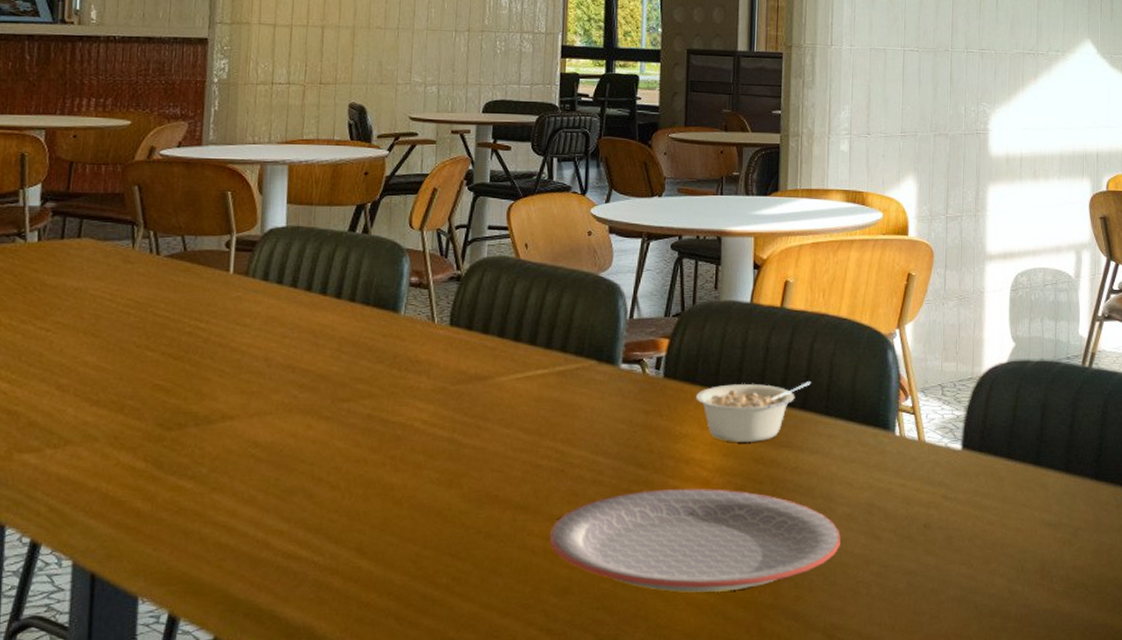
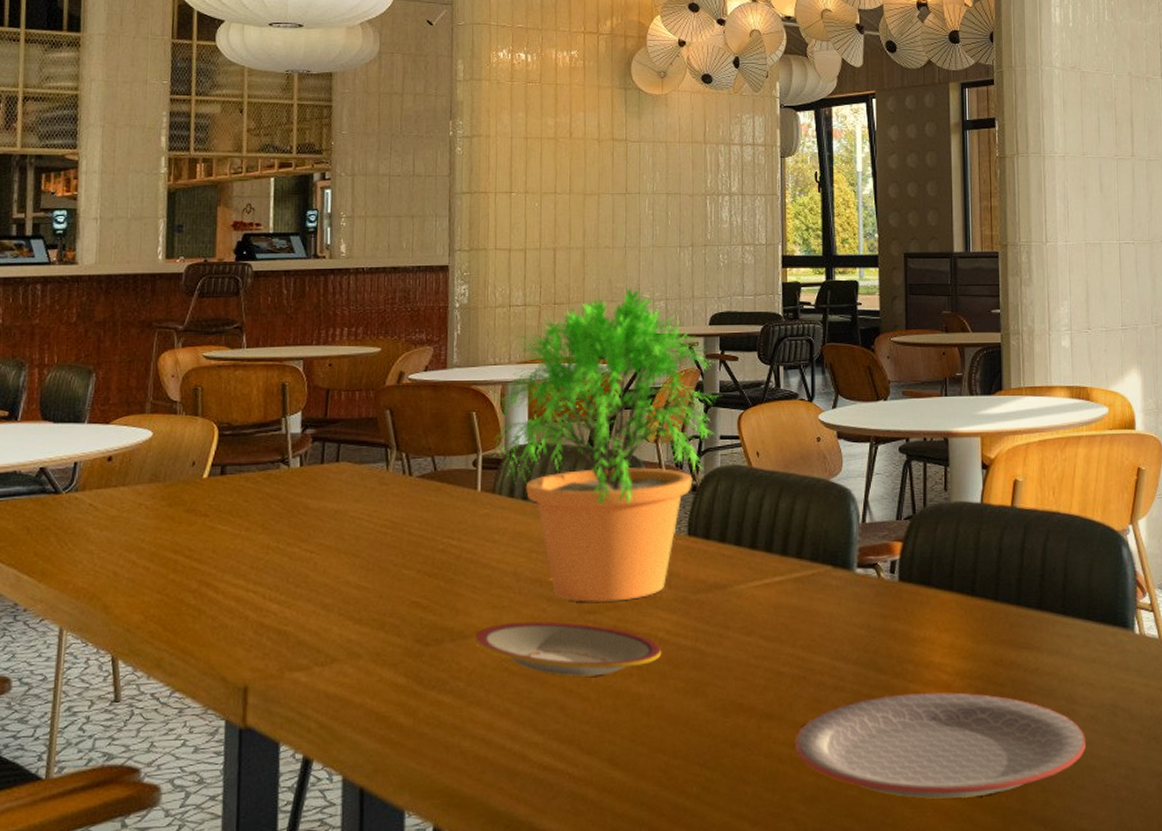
plate: none [221,408,417,465] -> present [475,621,662,677]
potted plant: none [248,69,492,391] -> present [492,286,722,603]
legume: present [696,382,812,443] -> none [932,581,1047,645]

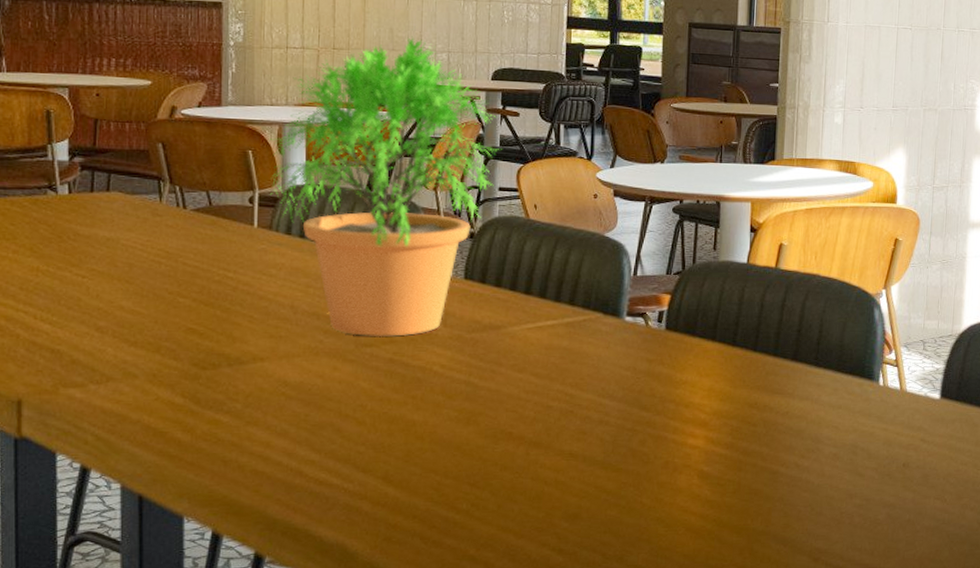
plate: present [475,621,662,677] -> none [252,351,437,403]
plate: present [794,692,1086,799] -> none [560,430,827,520]

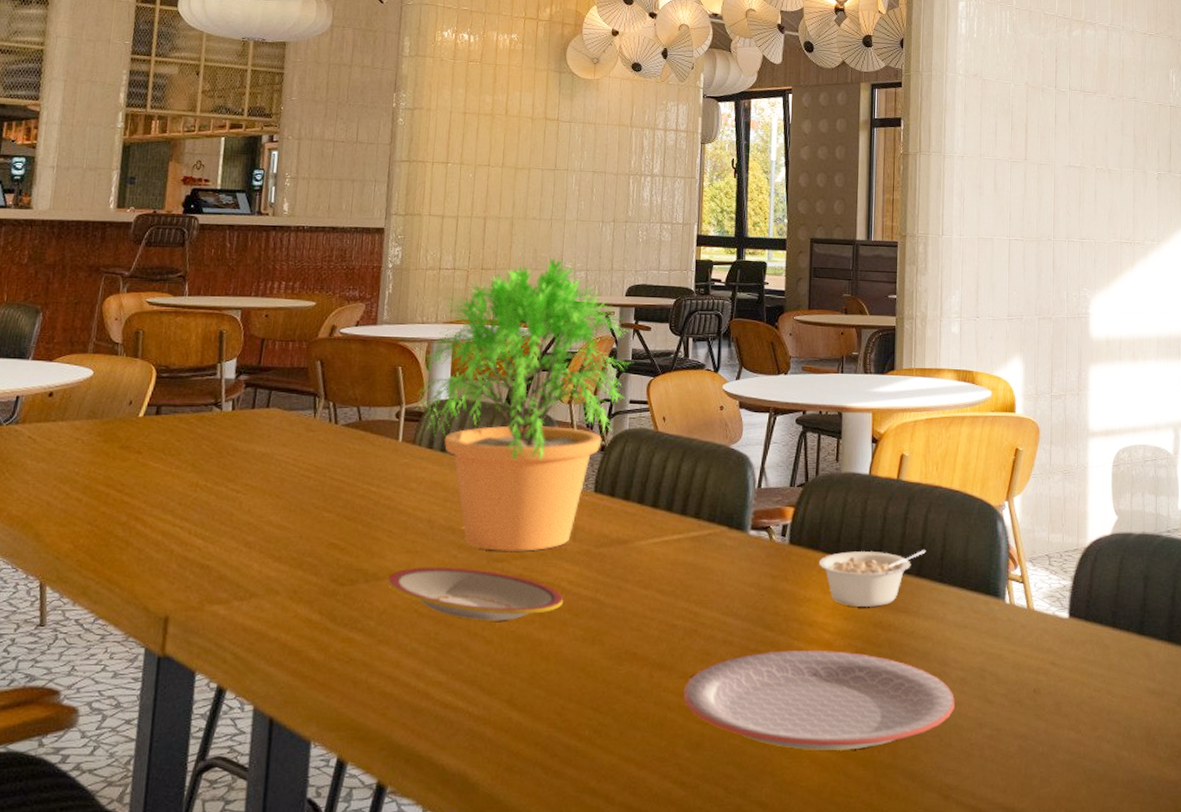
plate: none [252,351,437,403] -> present [388,567,564,621]
plate: none [560,430,827,520] -> present [683,650,955,751]
legume: none [695,336,803,390] -> present [819,550,927,608]

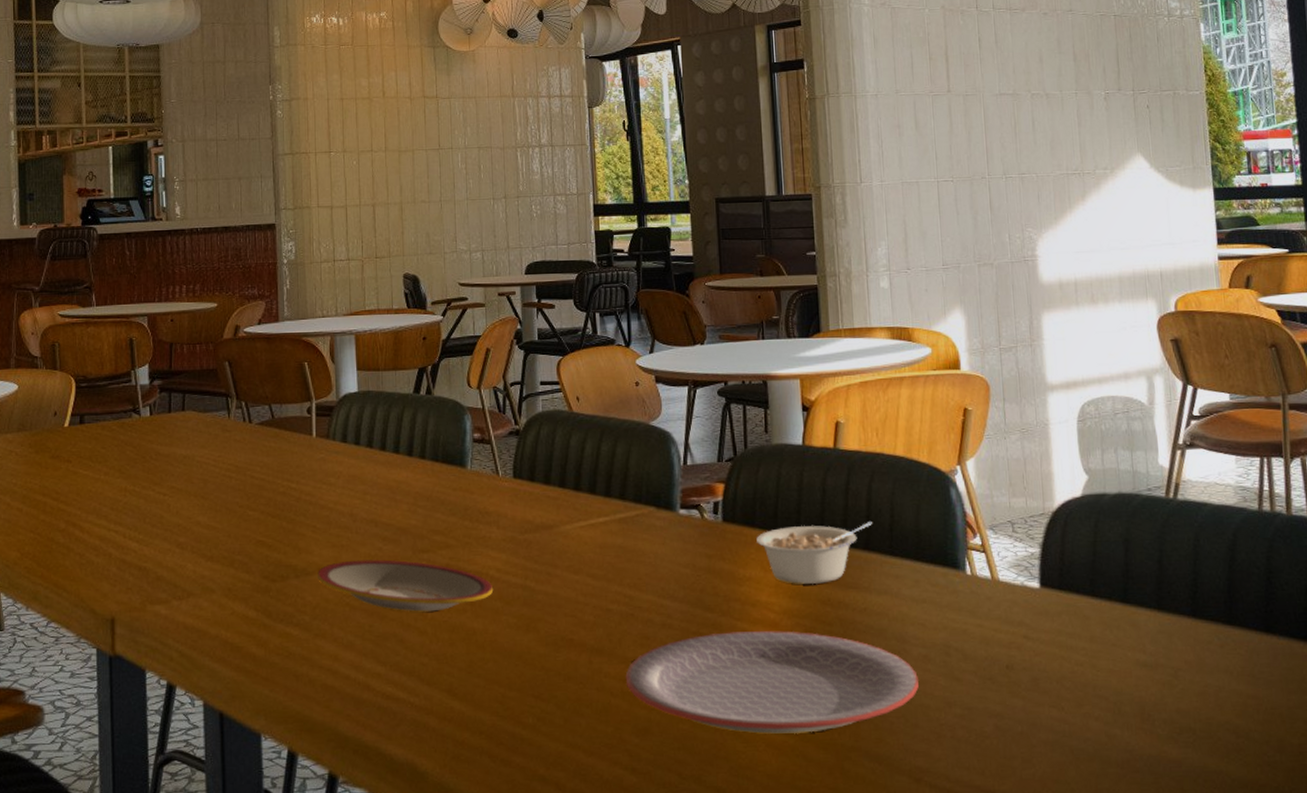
potted plant: present [416,256,634,552] -> none [322,239,540,543]

